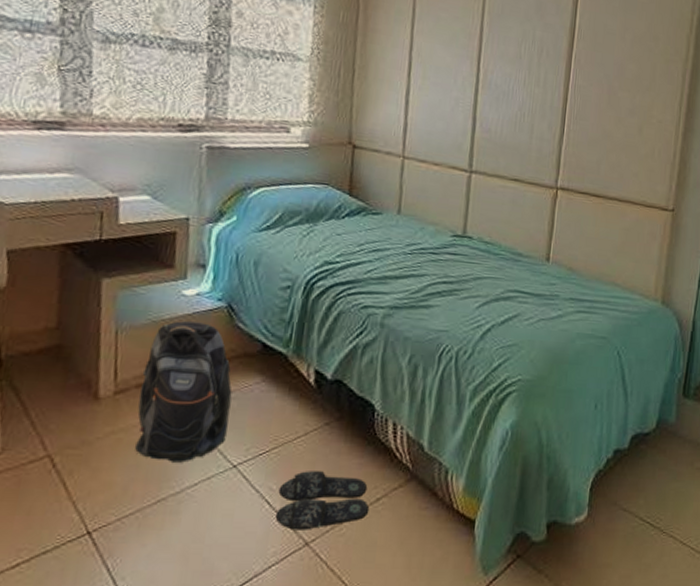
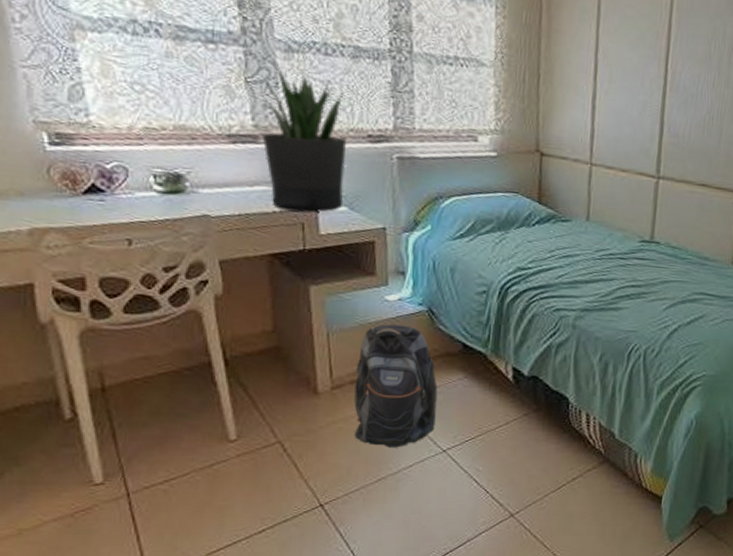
planter: none [68,54,156,203] -> present [262,64,346,214]
slippers: present [275,471,369,530] -> none [483,455,567,504]

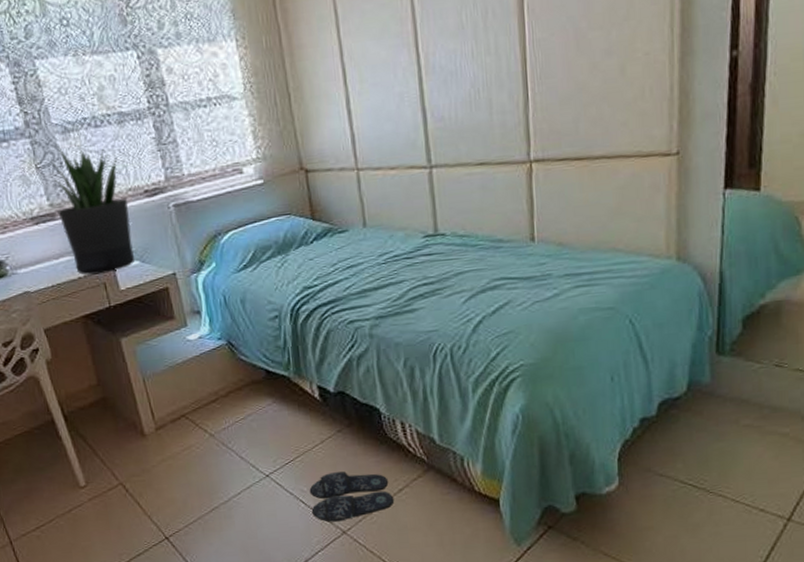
backpack: present [354,324,438,448] -> none [173,361,254,478]
slippers: none [483,455,567,504] -> present [309,472,394,522]

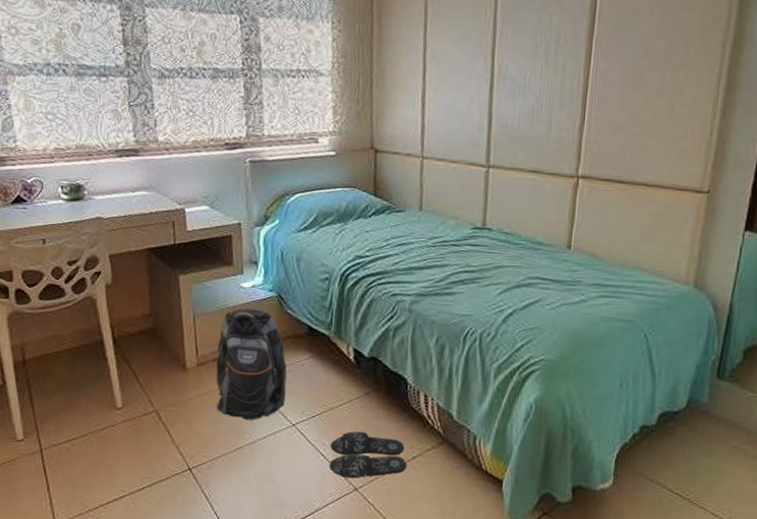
planter: present [51,146,136,276] -> none [141,89,208,213]
backpack: none [173,361,254,478] -> present [216,308,287,420]

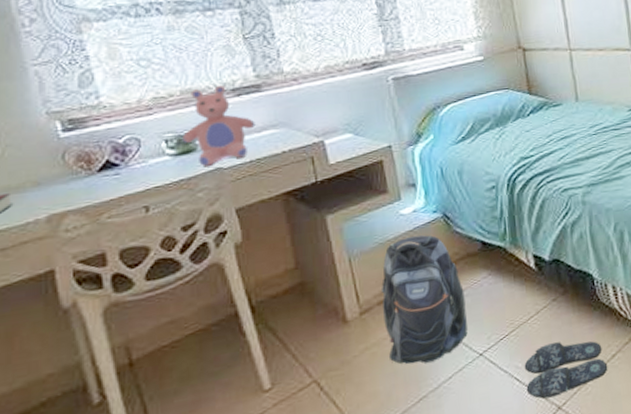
teddy bear: none [74,144,131,214] -> present [183,84,255,166]

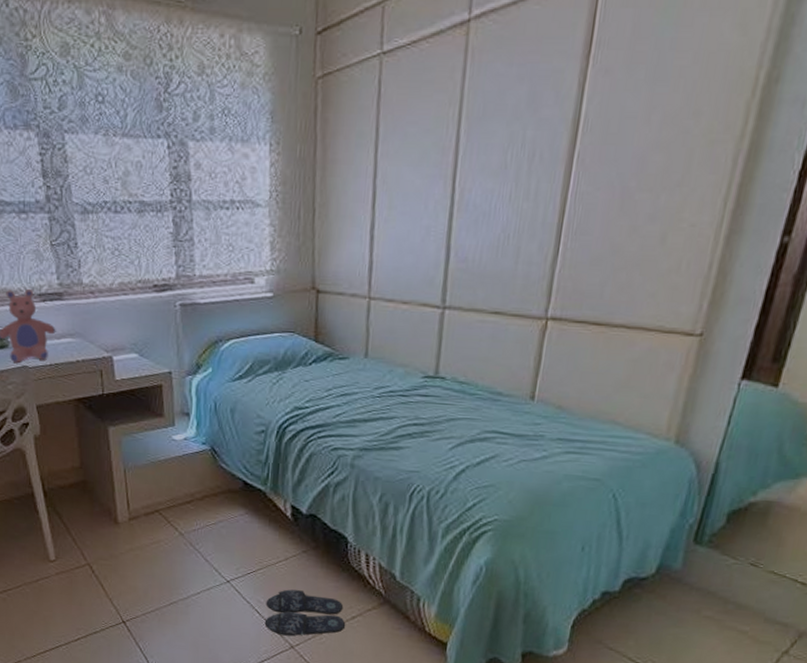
backpack: present [381,235,468,365] -> none [148,462,221,576]

